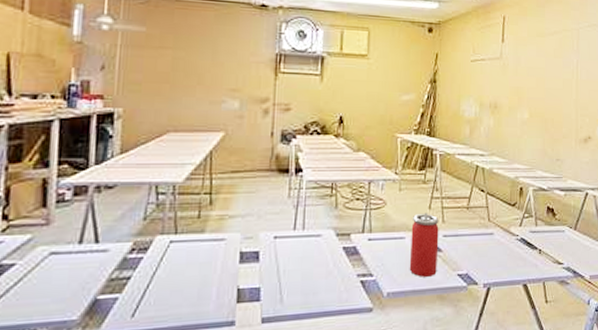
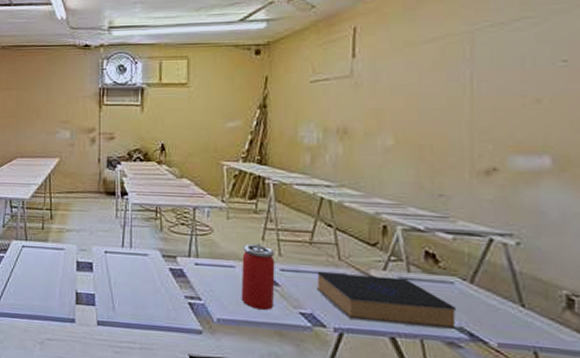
book: none [472,231,566,275] -> present [317,272,457,329]

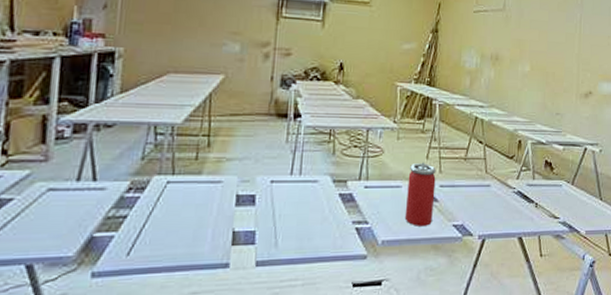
book: present [317,272,457,329] -> none [468,185,563,226]

